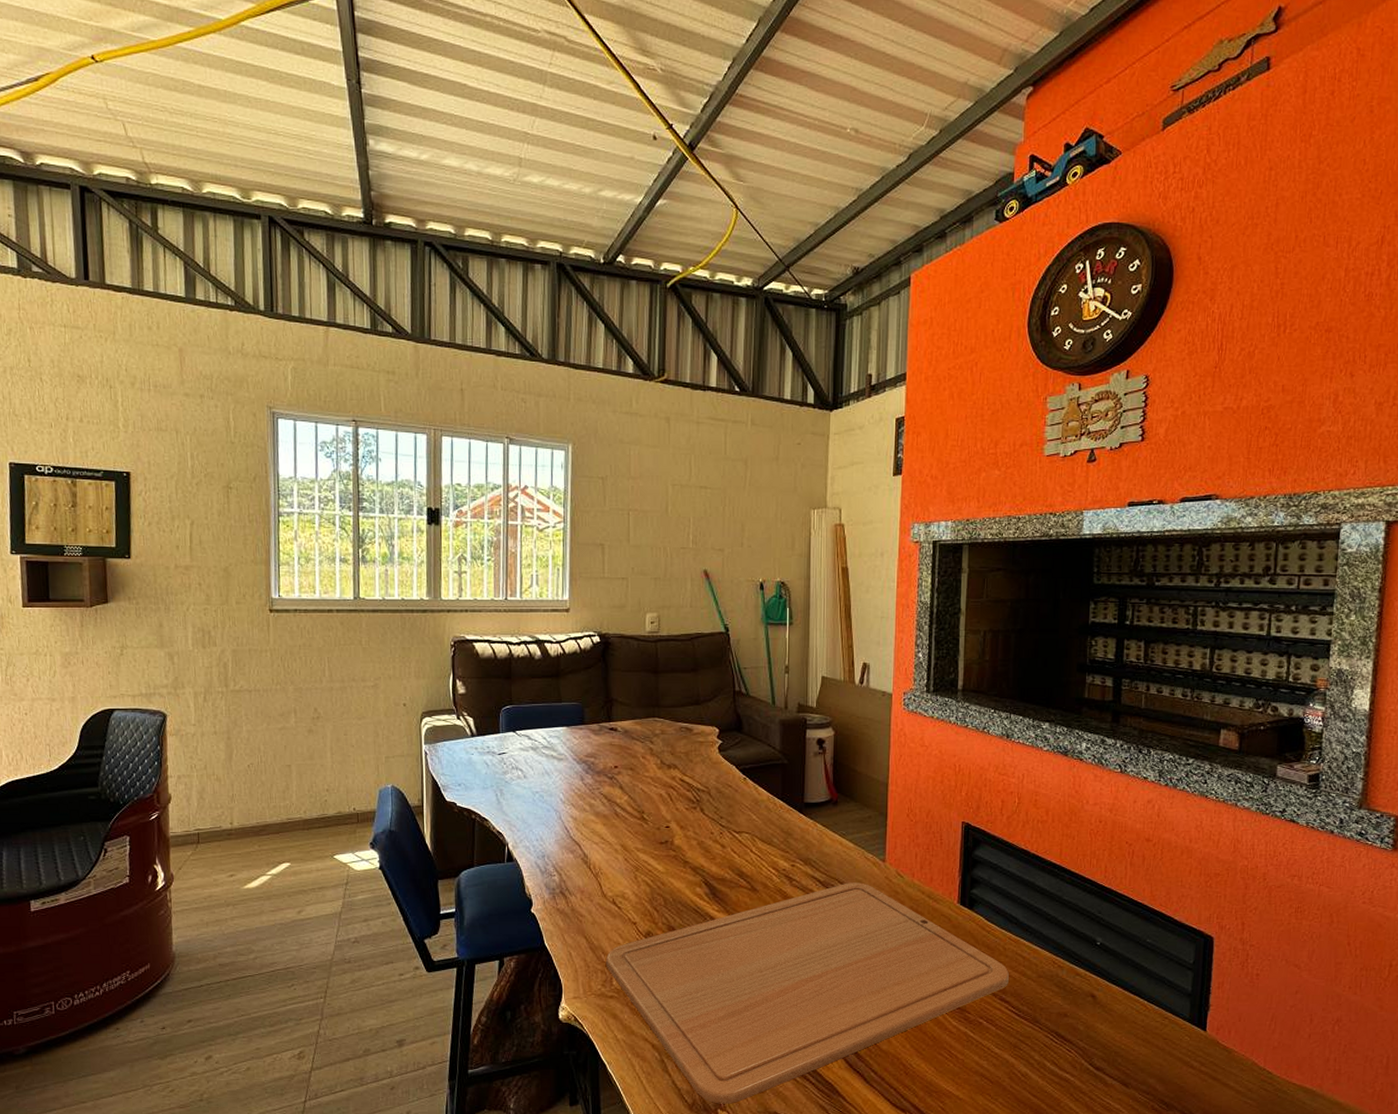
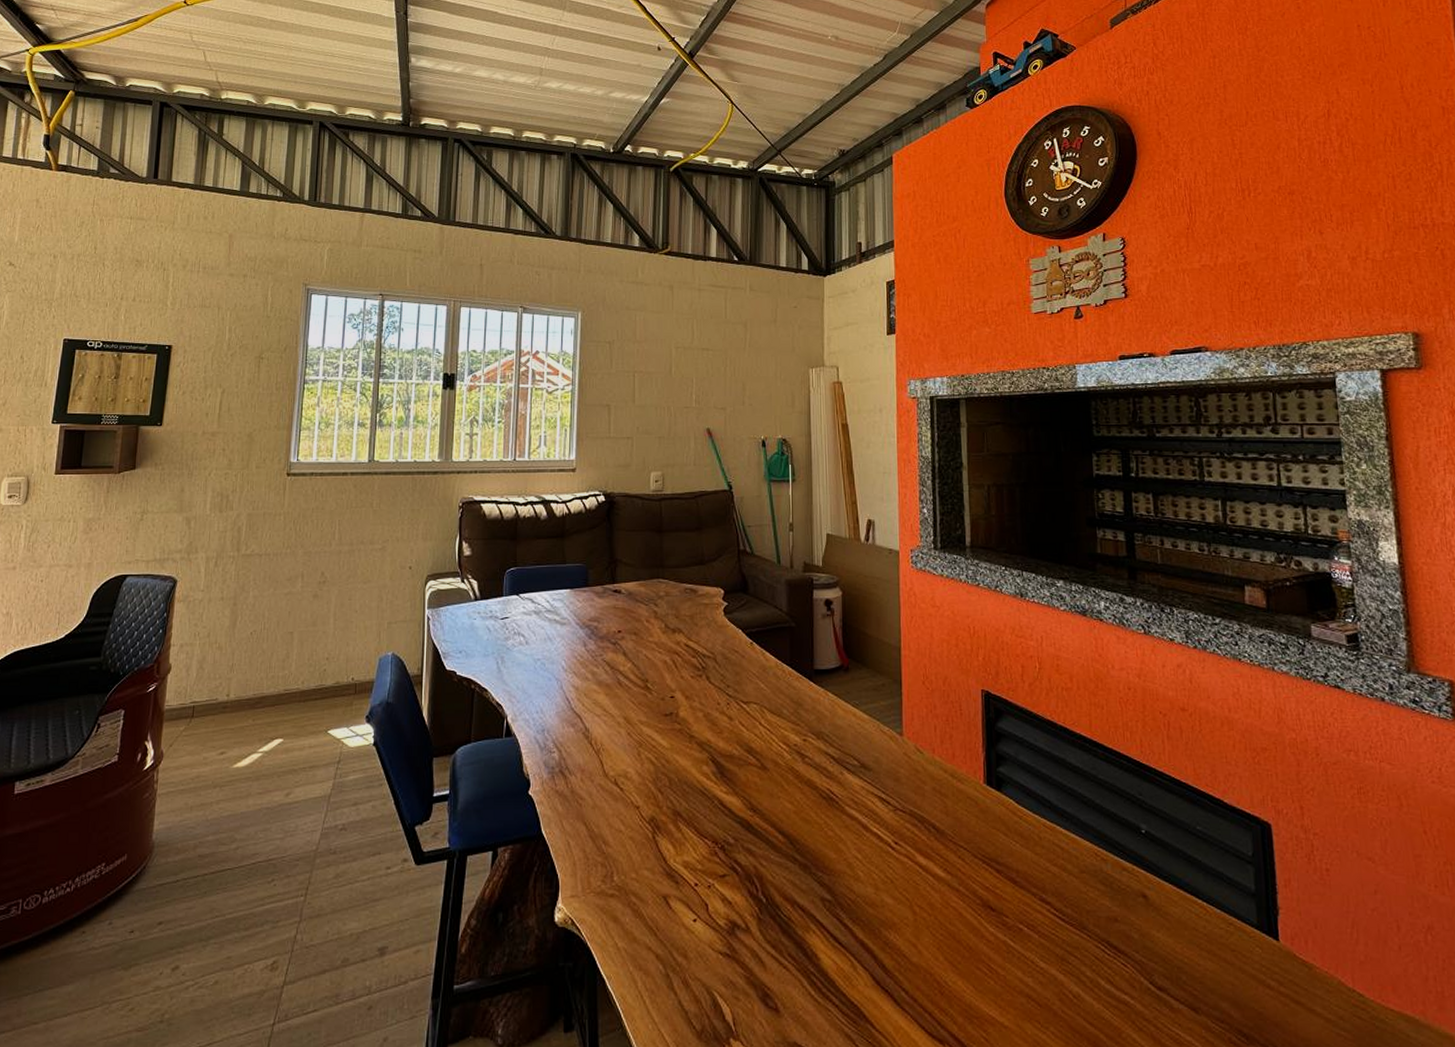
chopping board: present [606,882,1009,1104] -> none [607,759,1048,1031]

